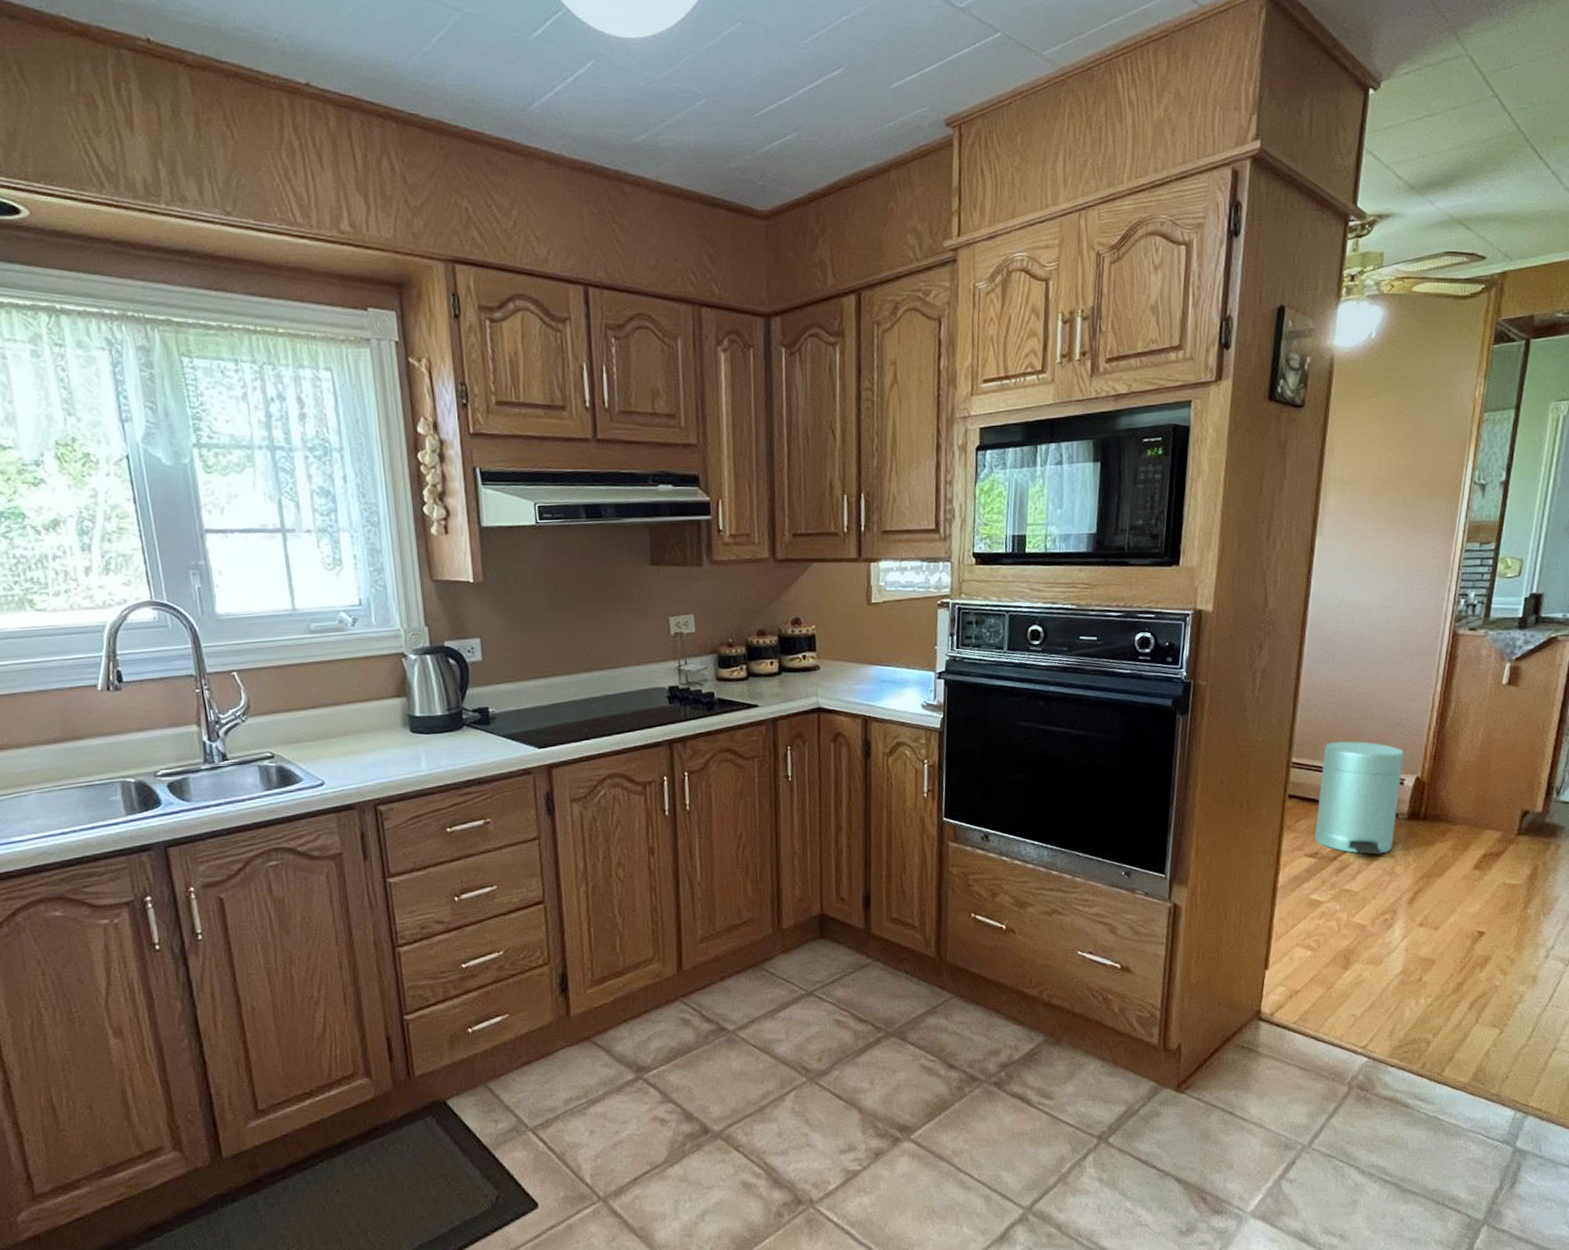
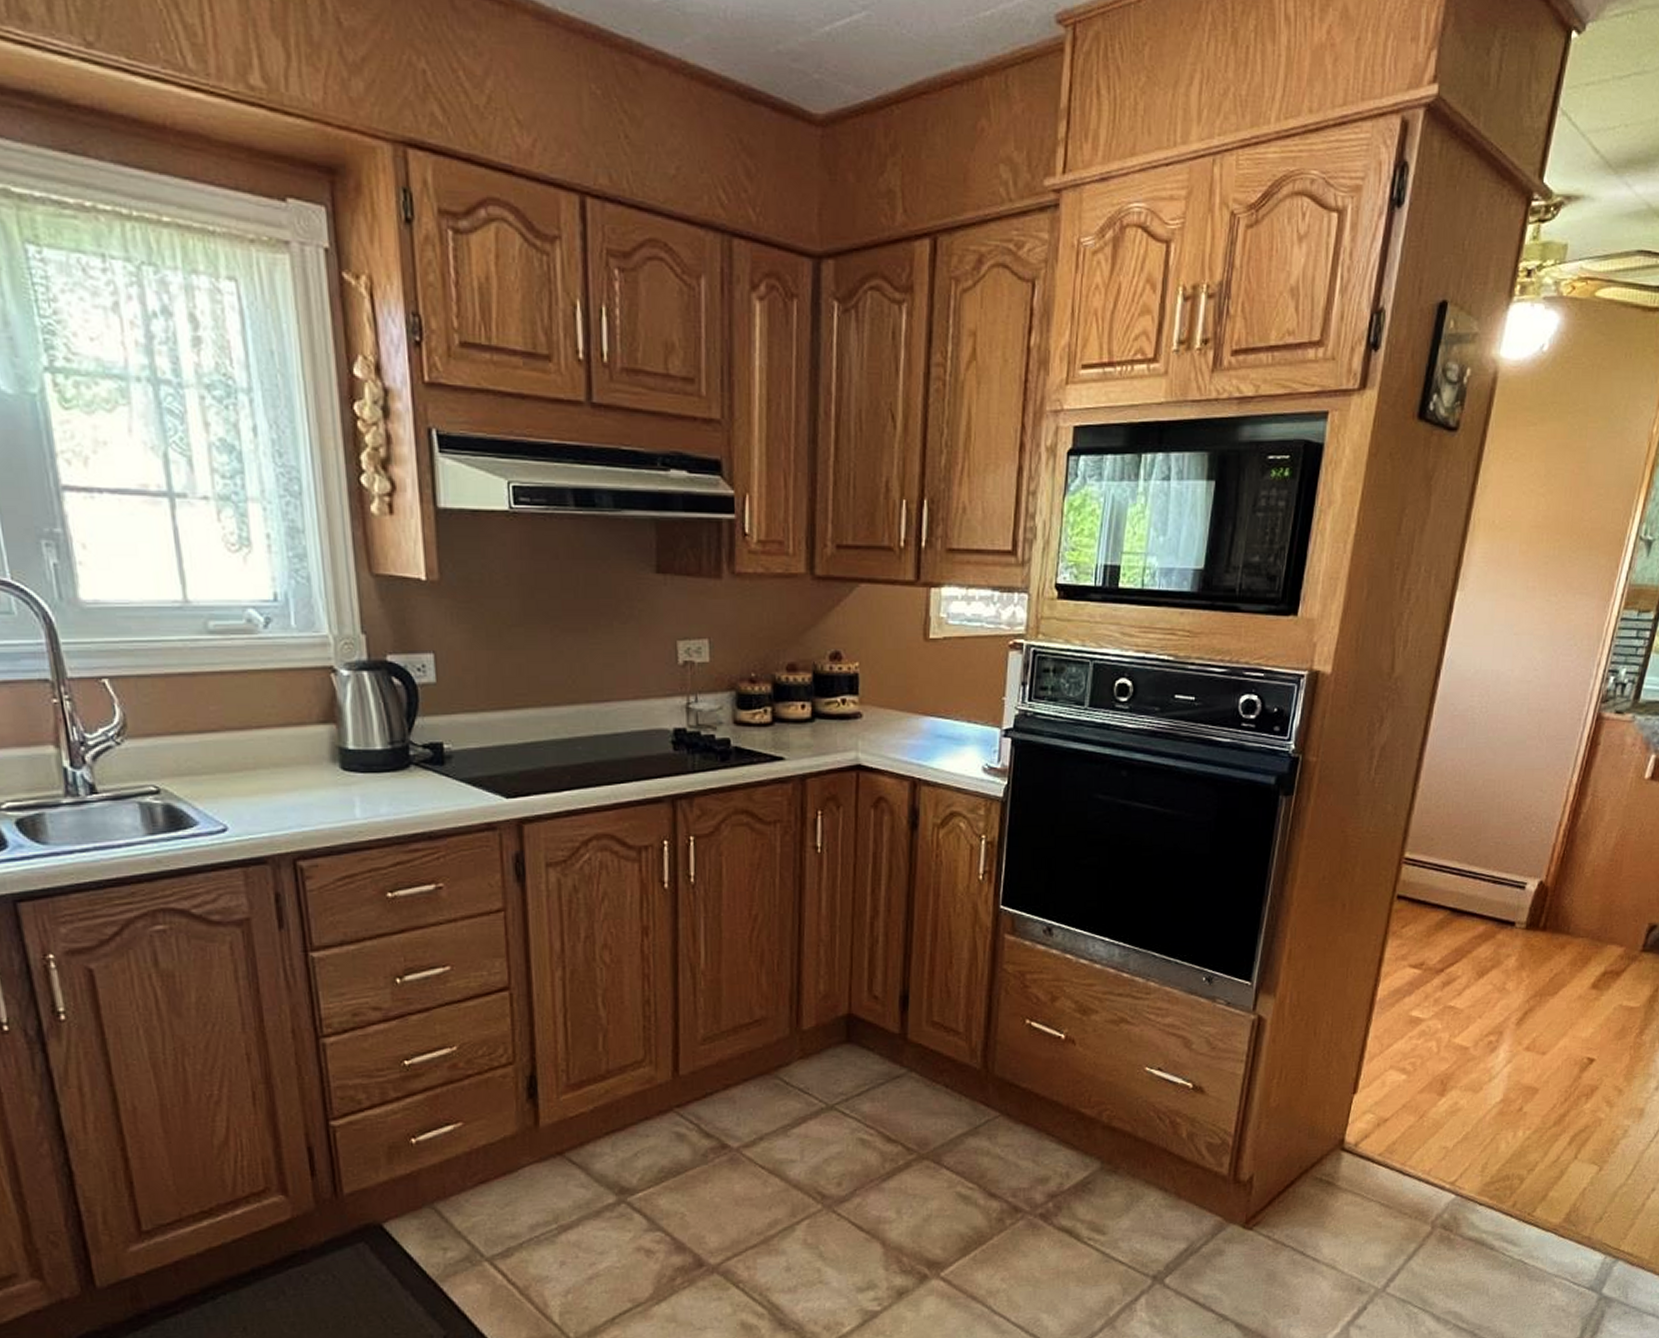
trash can: present [1315,741,1405,855] -> none [1422,835,1530,968]

